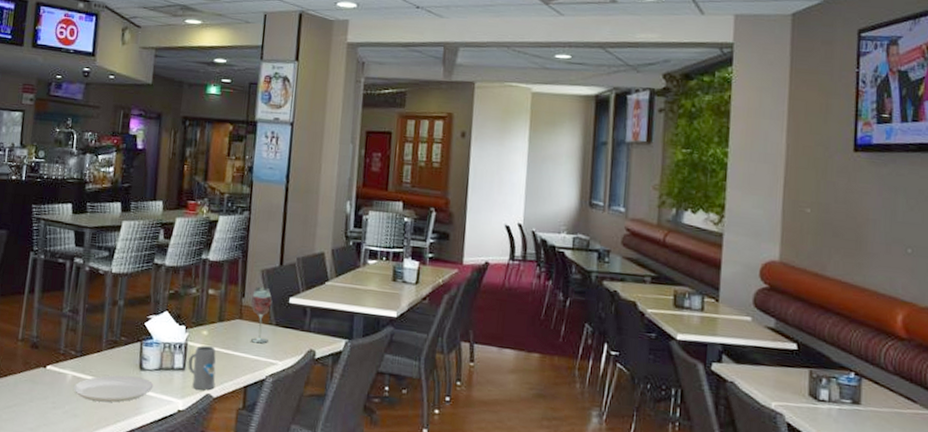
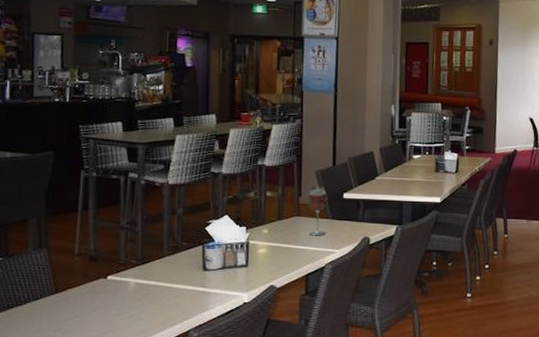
plate: present [73,375,154,403] -> none [136,277,218,304]
beer mug: present [188,345,216,391] -> none [250,242,278,282]

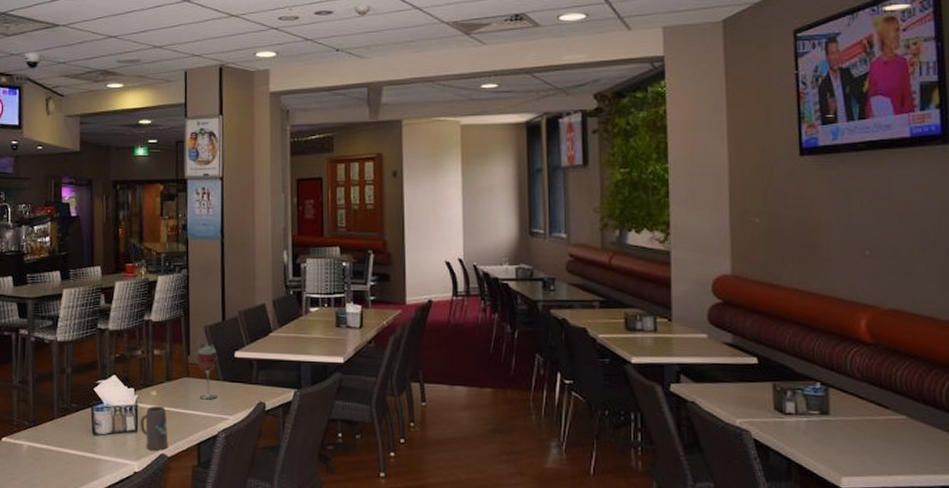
beer mug: none [250,242,278,282] -> present [140,405,169,451]

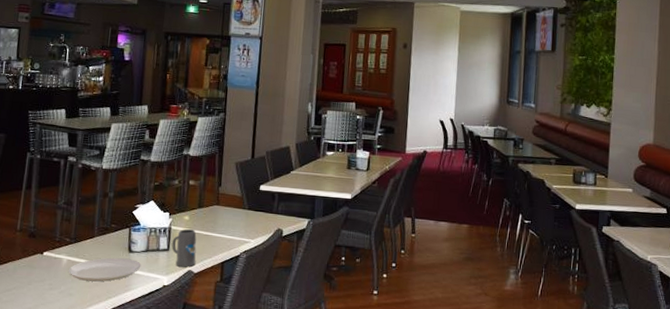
plate: none [29,441,108,470] -> present [68,257,141,282]
wineglass: present [196,343,218,400] -> none [226,177,245,225]

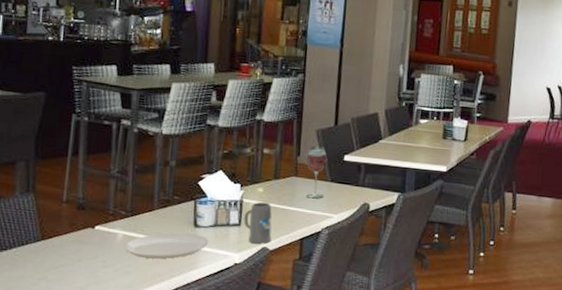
wineglass: none [226,177,245,225] -> present [306,145,328,199]

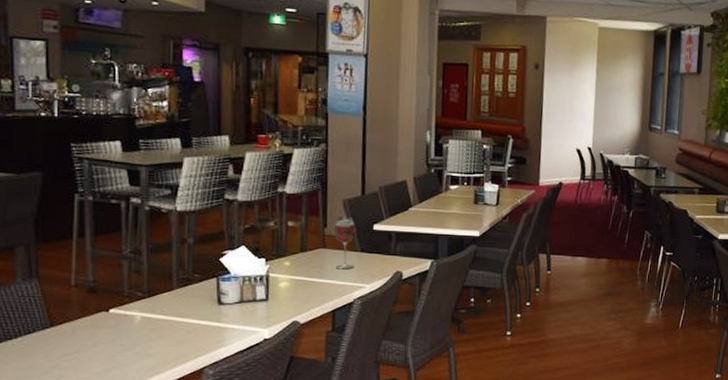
plate: present [124,232,209,259] -> none [143,311,235,339]
beer mug: present [243,201,272,244] -> none [271,275,302,318]

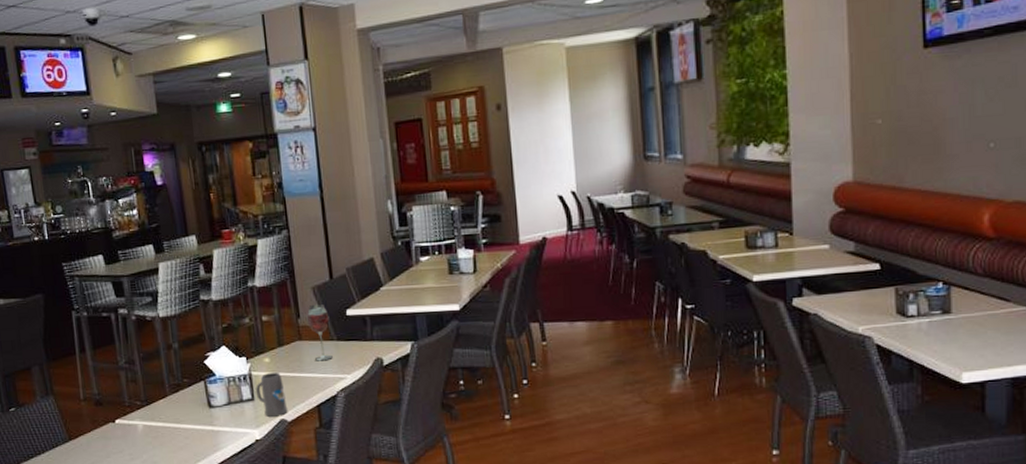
beer mug: none [271,275,302,318] -> present [256,372,288,417]

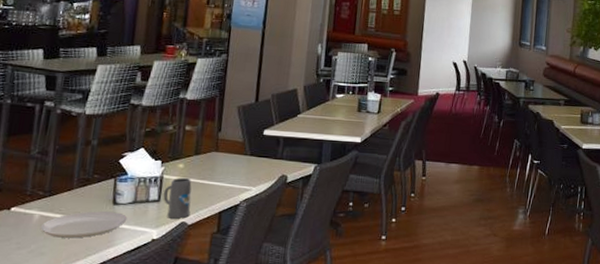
plate: none [146,415,227,446] -> present [40,211,128,238]
wineglass: present [306,303,333,361] -> none [227,121,248,173]

